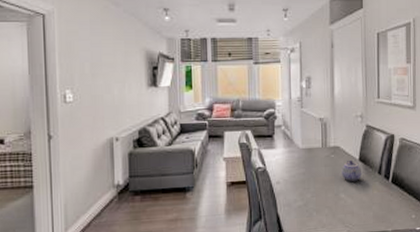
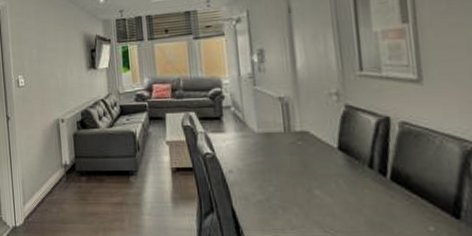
teapot: present [341,161,361,182] -> none [313,149,343,175]

